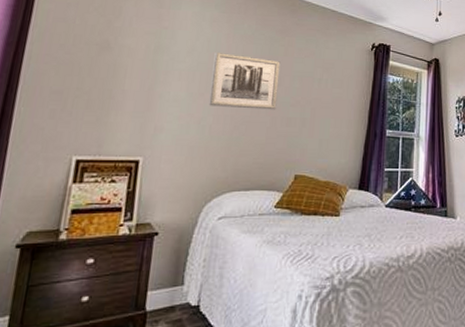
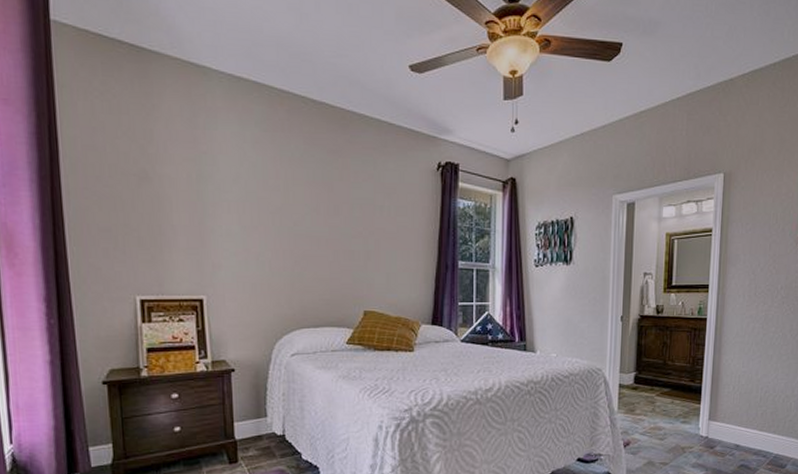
wall art: present [209,52,281,110] -> none [262,179,337,243]

